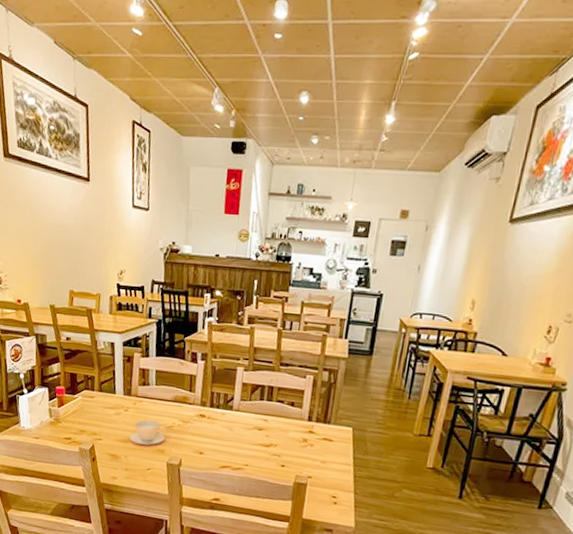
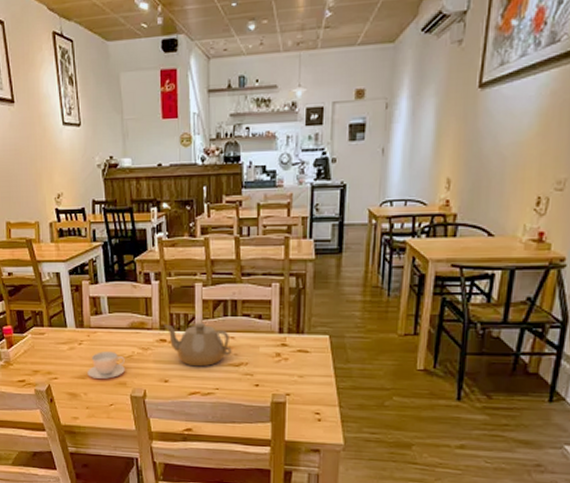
teapot: none [204,401,264,444] -> present [163,322,232,367]

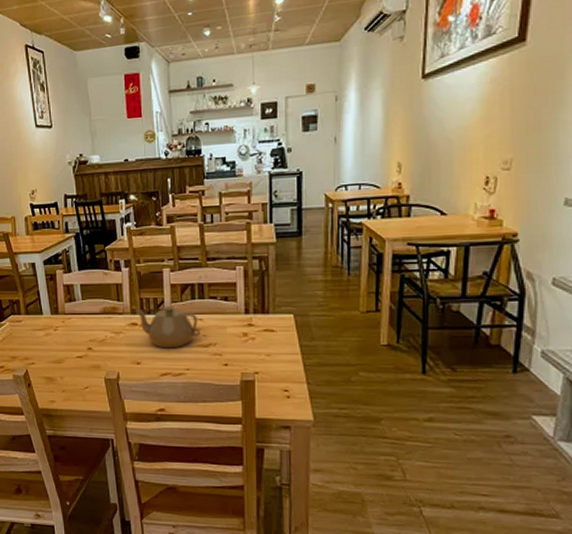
teacup: present [87,352,125,379] -> none [63,337,99,363]

